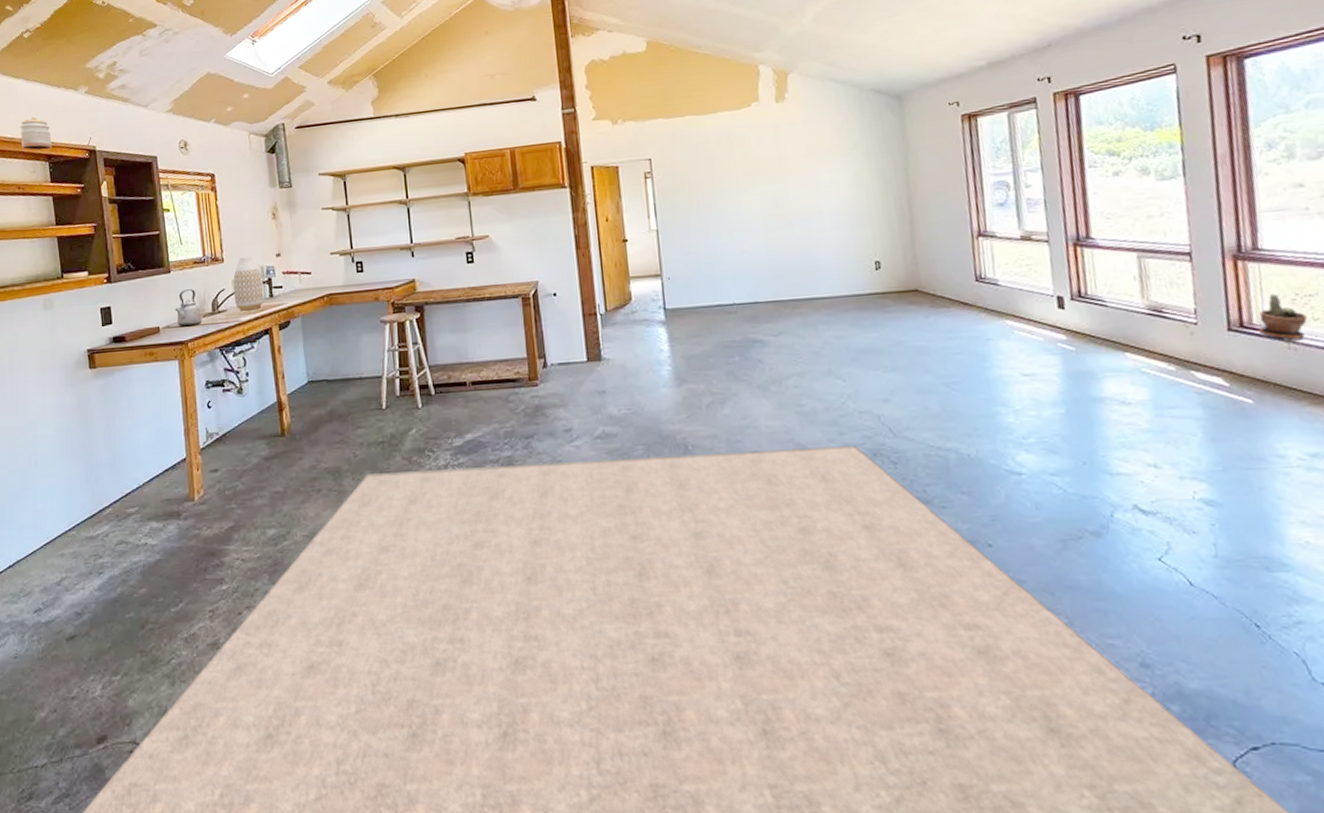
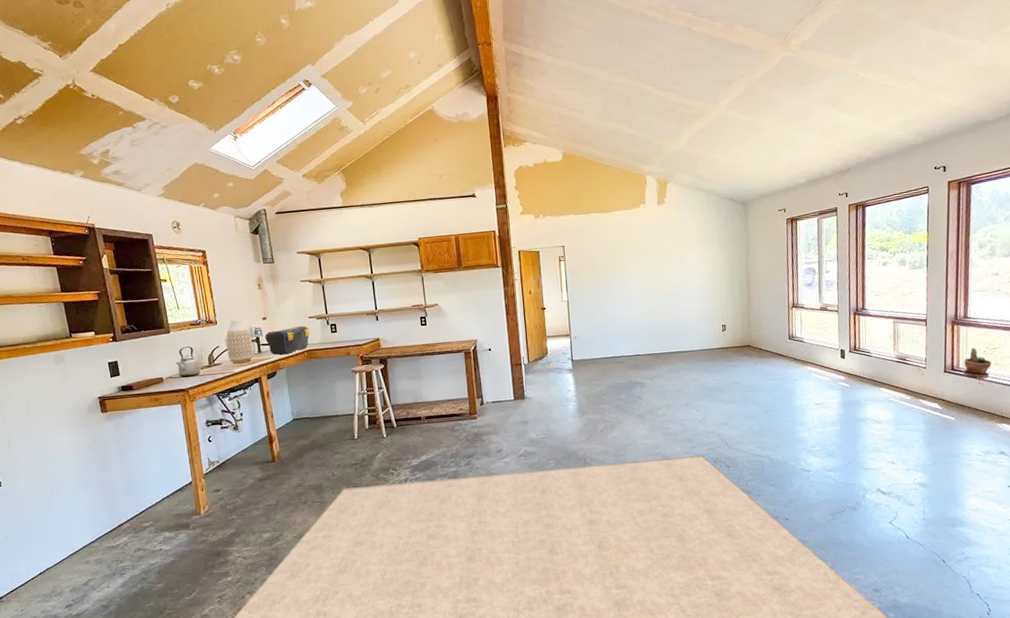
jar: present [19,116,52,151] -> none [19,196,53,227]
toolbox: none [278,264,331,300] -> present [265,326,310,355]

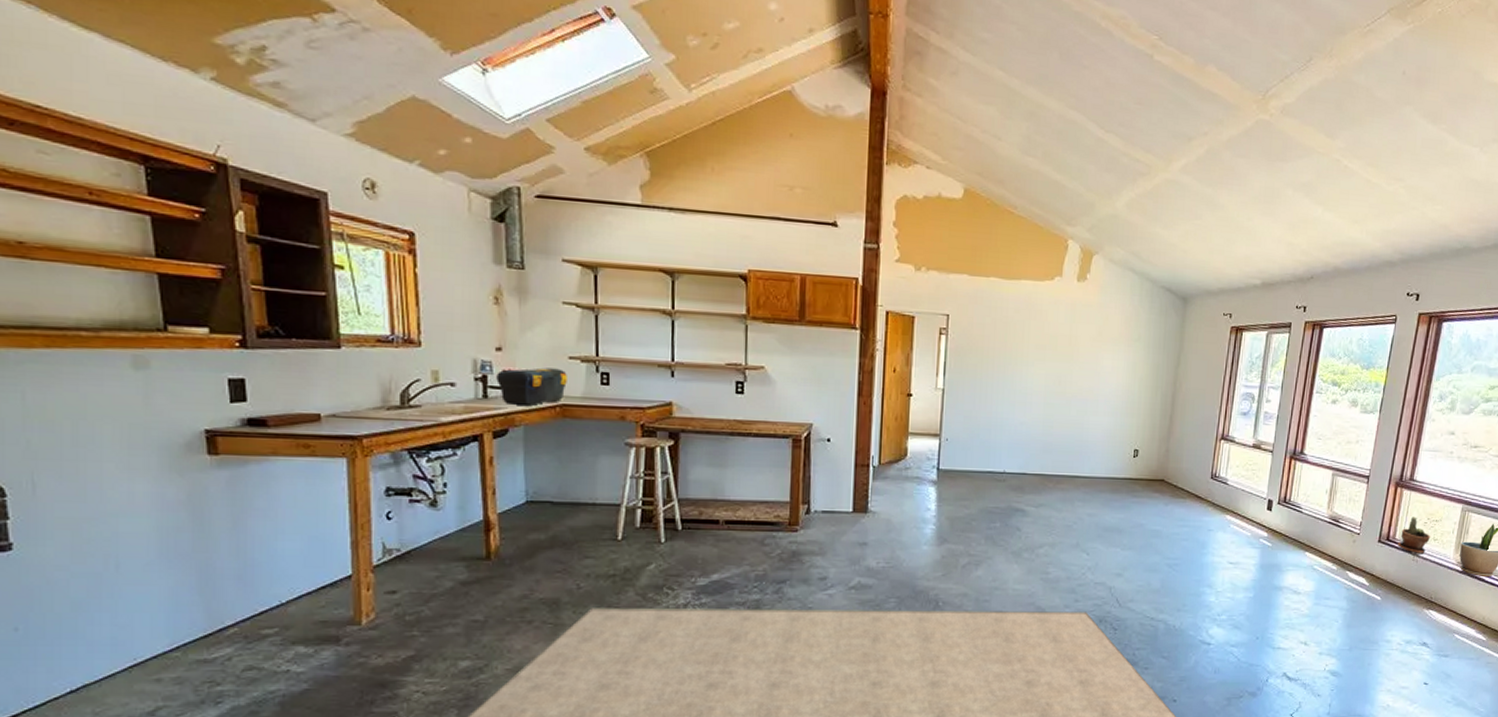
kettle: present [176,346,201,378] -> none [345,372,385,419]
vase: present [226,319,254,364] -> none [432,343,475,410]

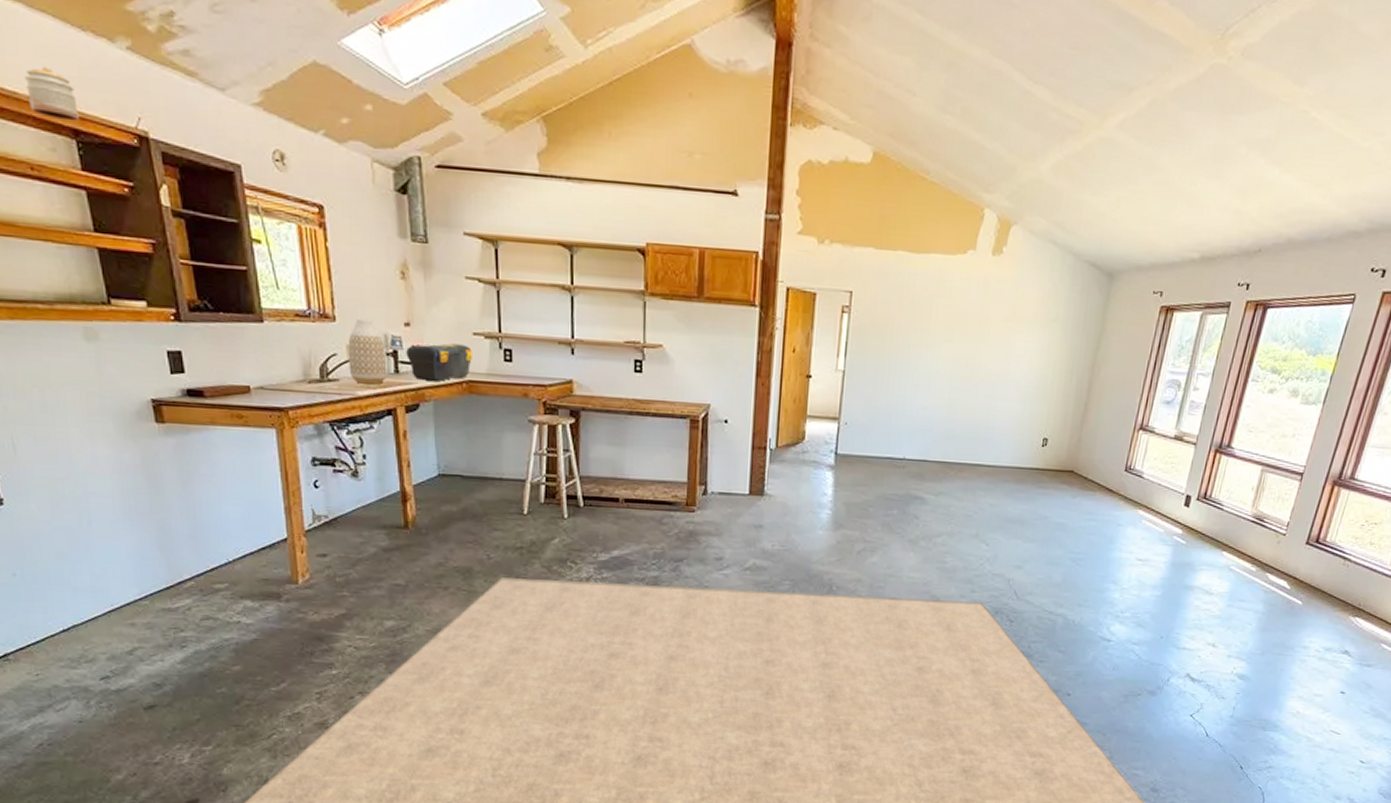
jar: none [91,93,152,148] -> present [23,66,80,122]
vase: none [432,343,475,410] -> present [348,318,387,385]
potted plant: present [1397,516,1431,556] -> none [1327,518,1367,560]

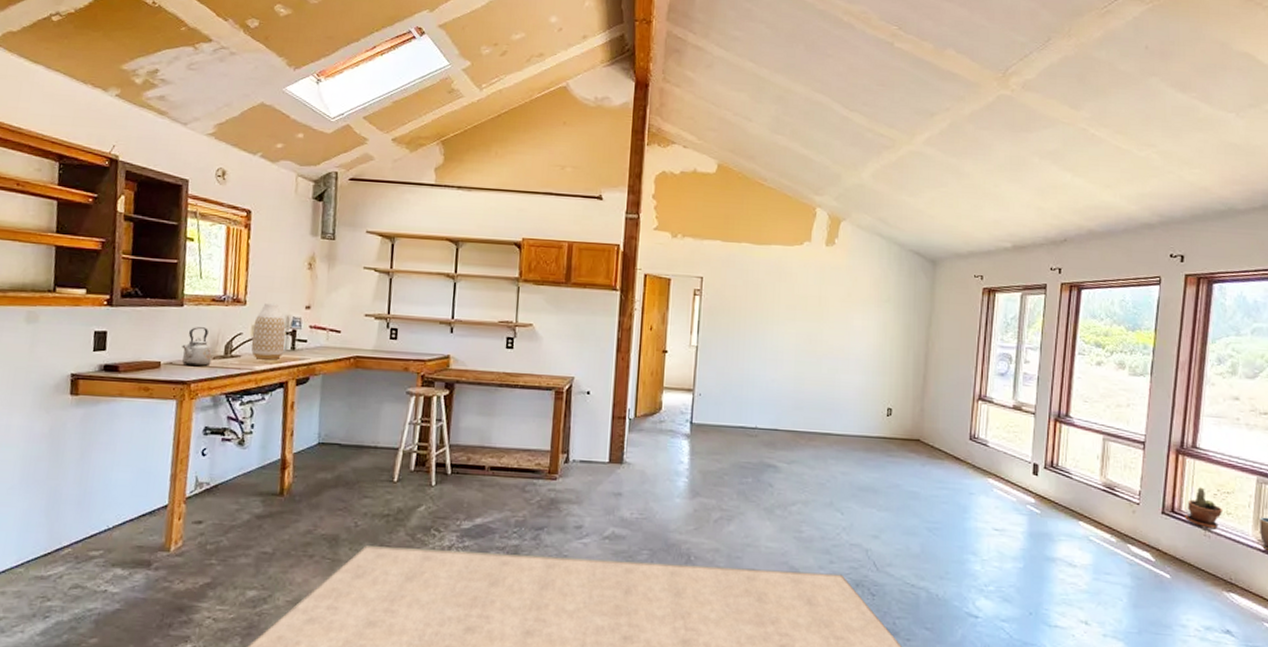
jar: present [23,66,80,122] -> none [28,109,68,149]
kettle: none [270,346,307,392] -> present [181,327,212,367]
toolbox: present [406,343,472,381] -> none [303,324,362,357]
potted plant: none [1327,518,1367,560] -> present [1184,487,1224,531]

